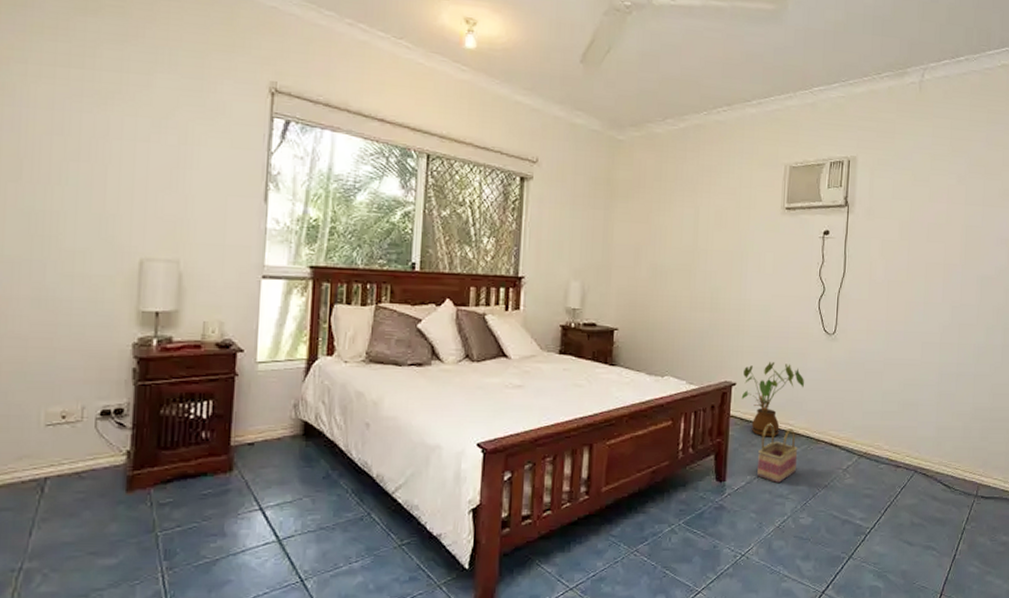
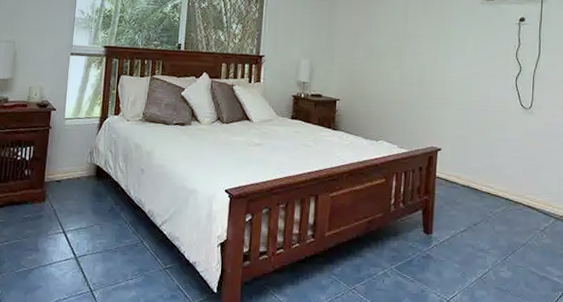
house plant: present [741,362,804,437] -> none [446,131,503,198]
basket: present [757,423,798,484] -> none [461,185,498,239]

